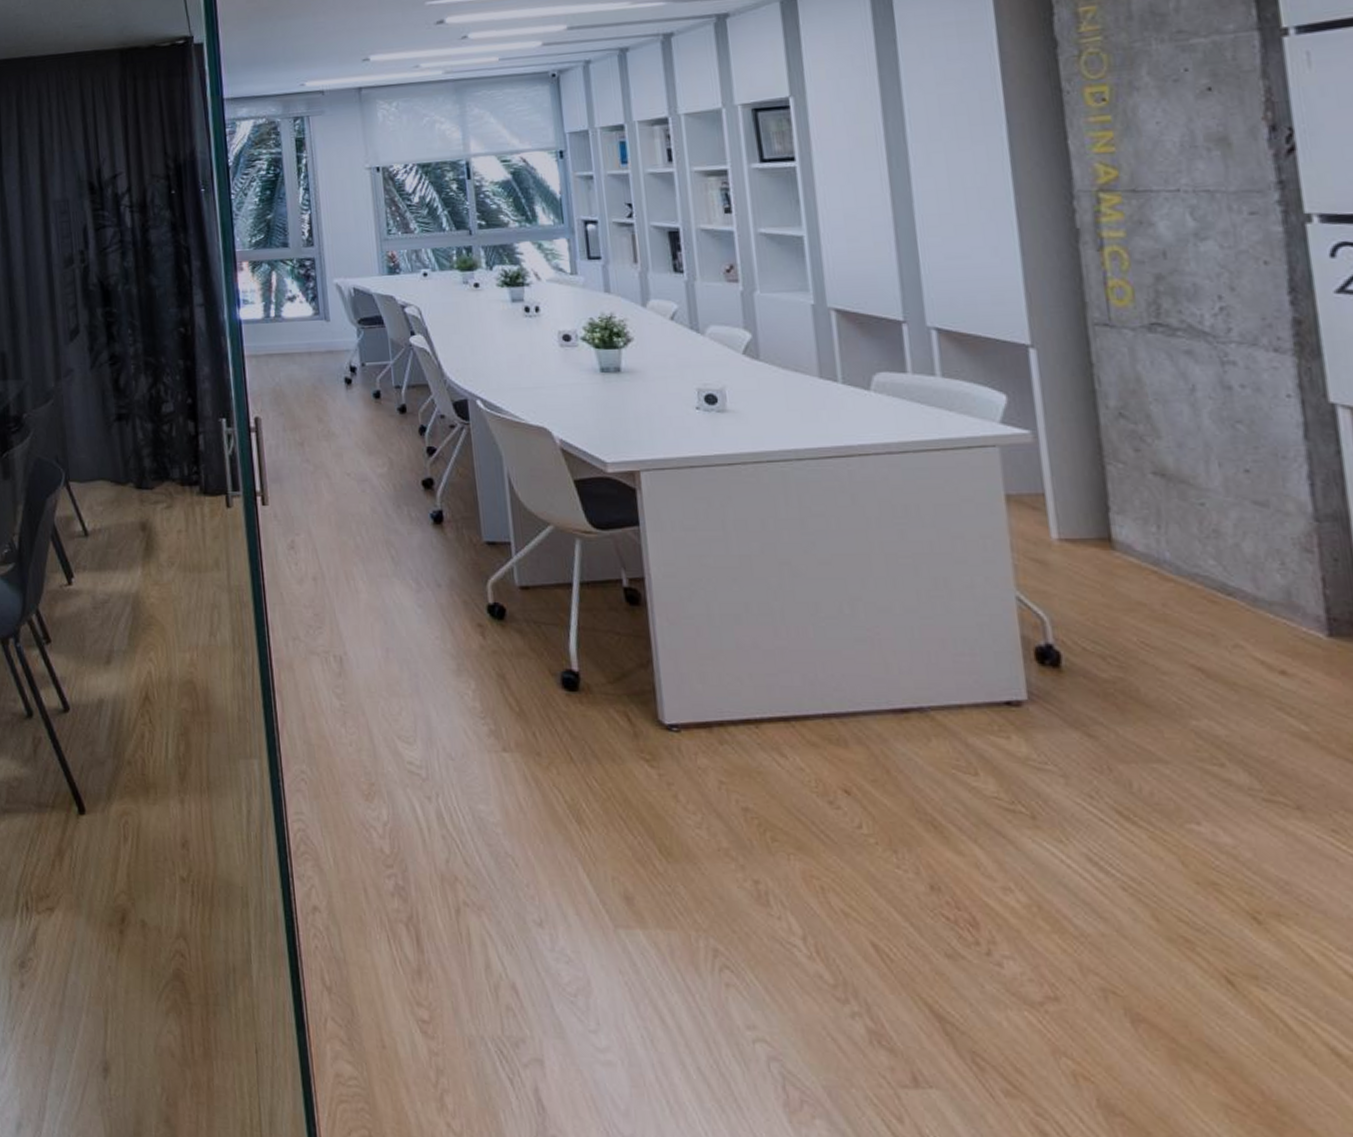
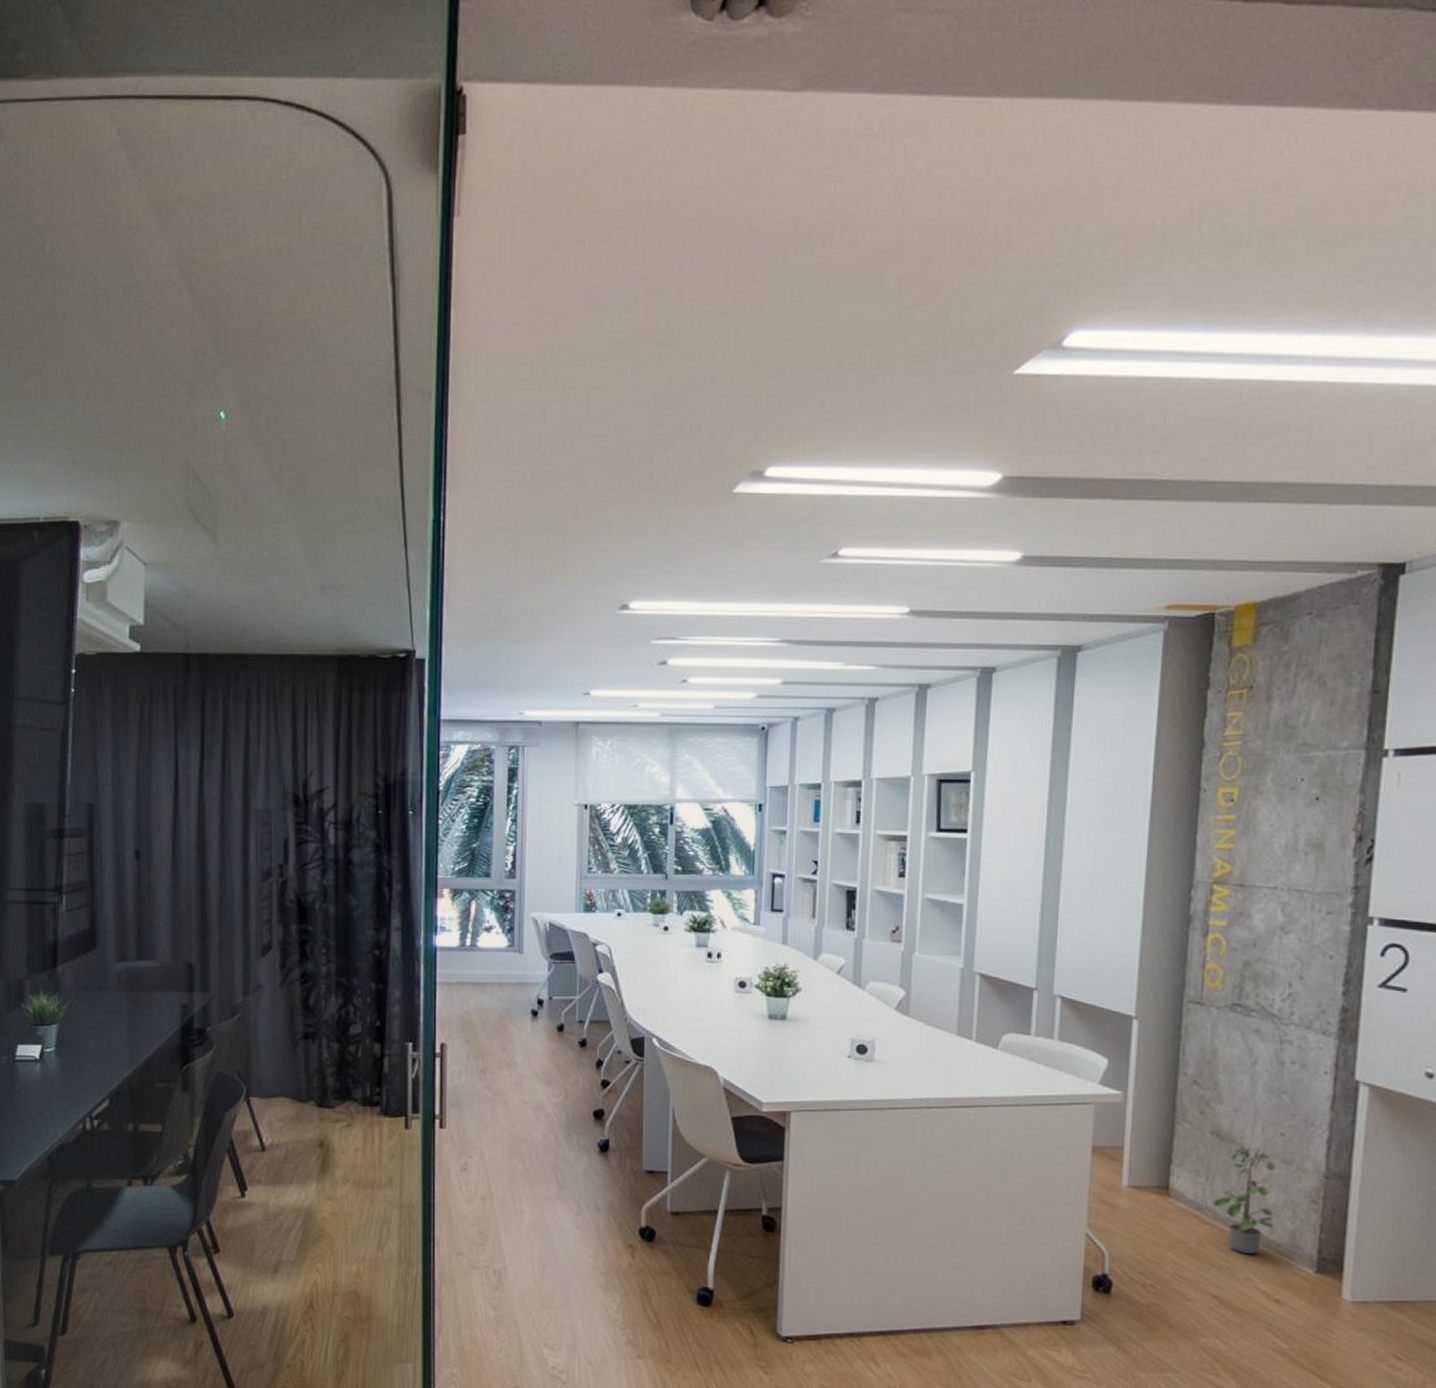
potted plant: none [1172,484,1260,617] -> present [1213,1144,1275,1255]

